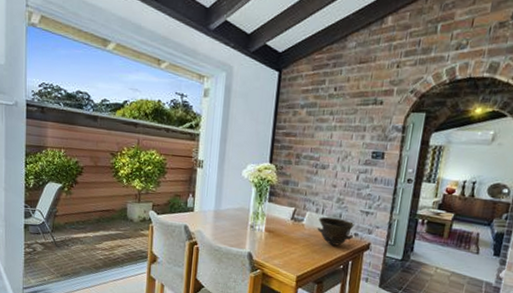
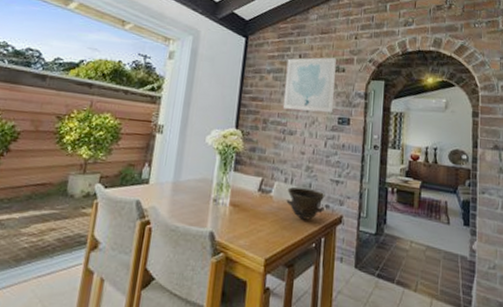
wall art: none [315,89,375,147] -> present [282,57,336,113]

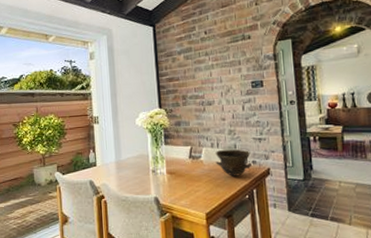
wall art: present [282,57,336,113] -> none [194,27,246,84]

